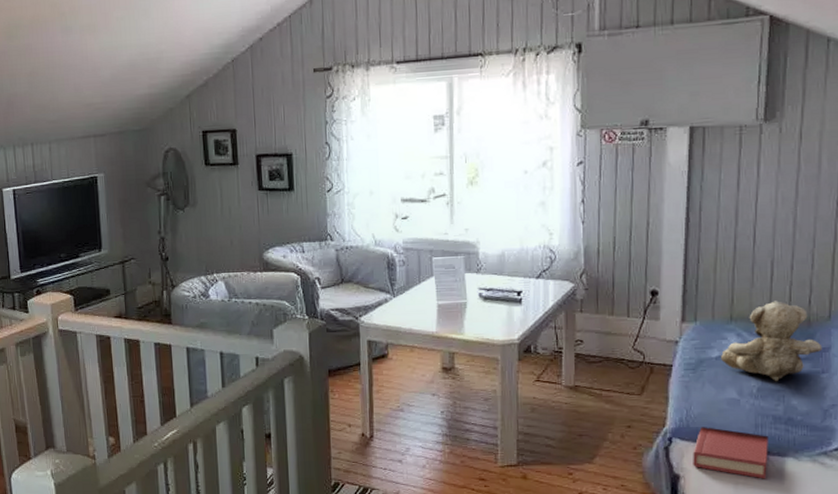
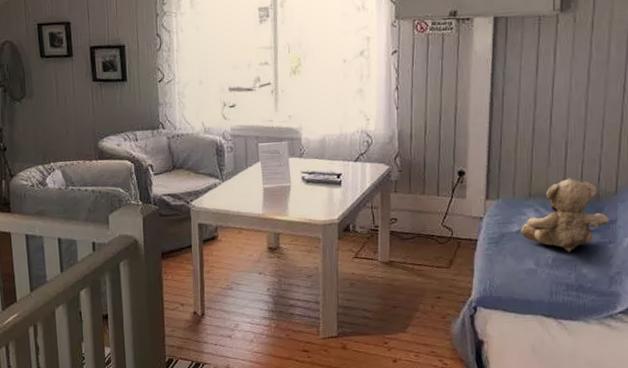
hardback book: present [693,427,768,479] -> none [495,295,562,342]

